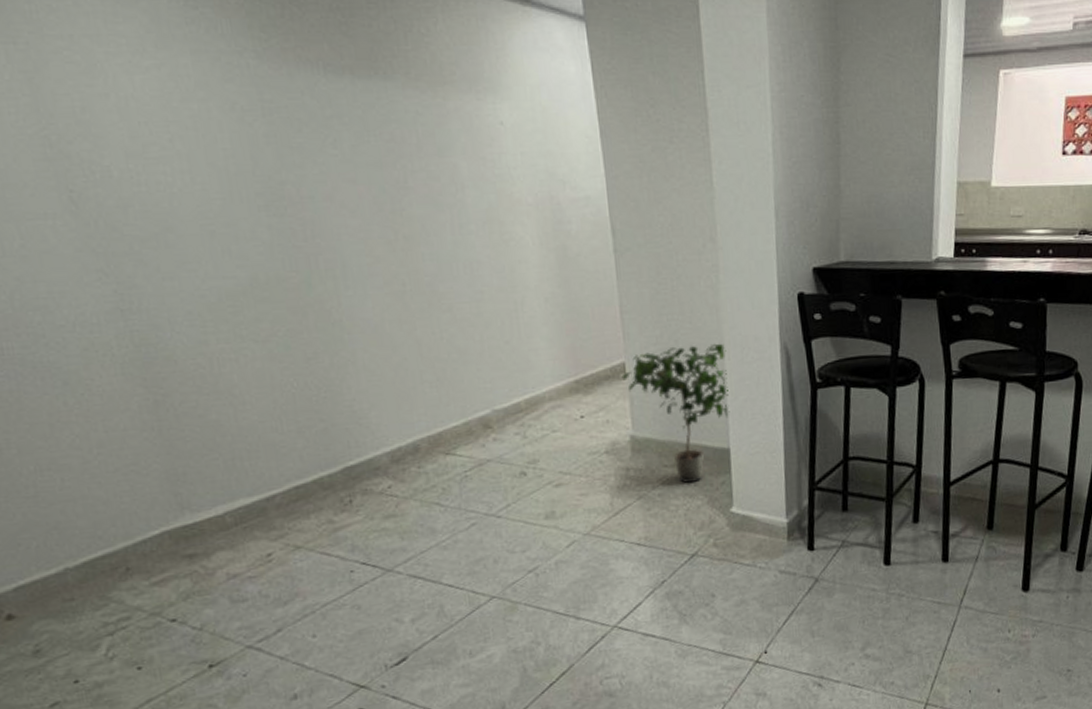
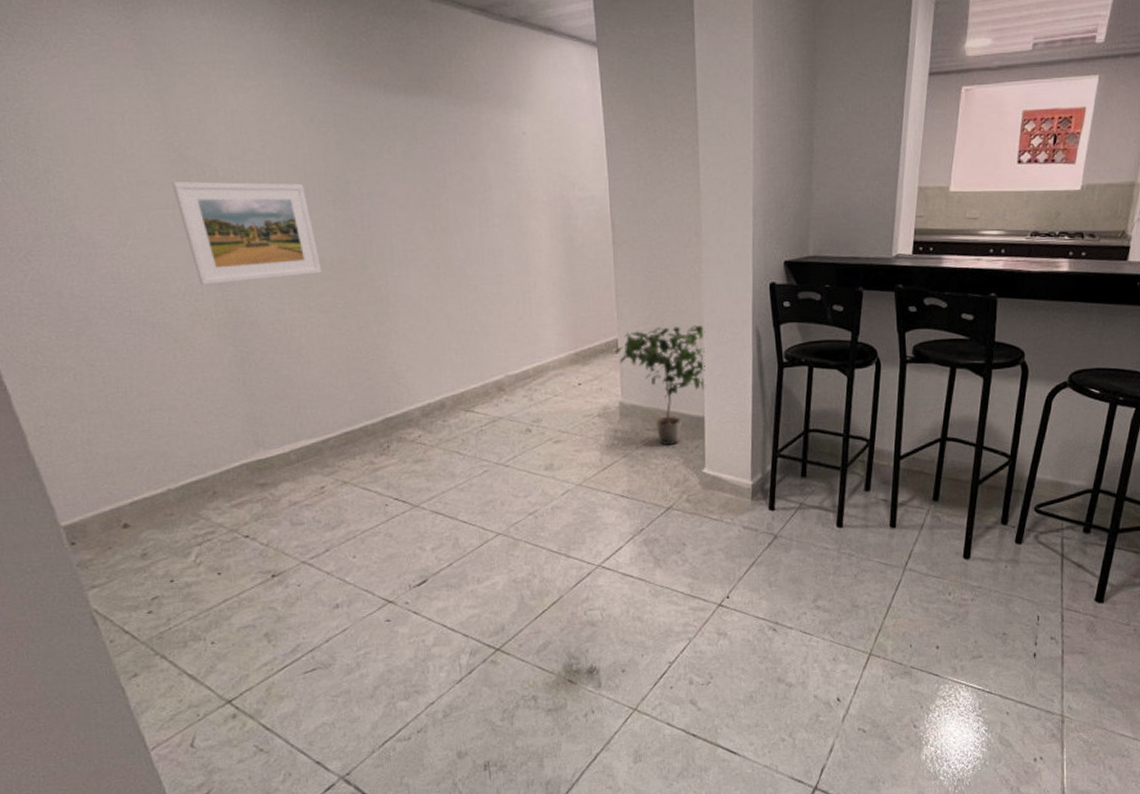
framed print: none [49,184,256,314] -> present [171,181,323,286]

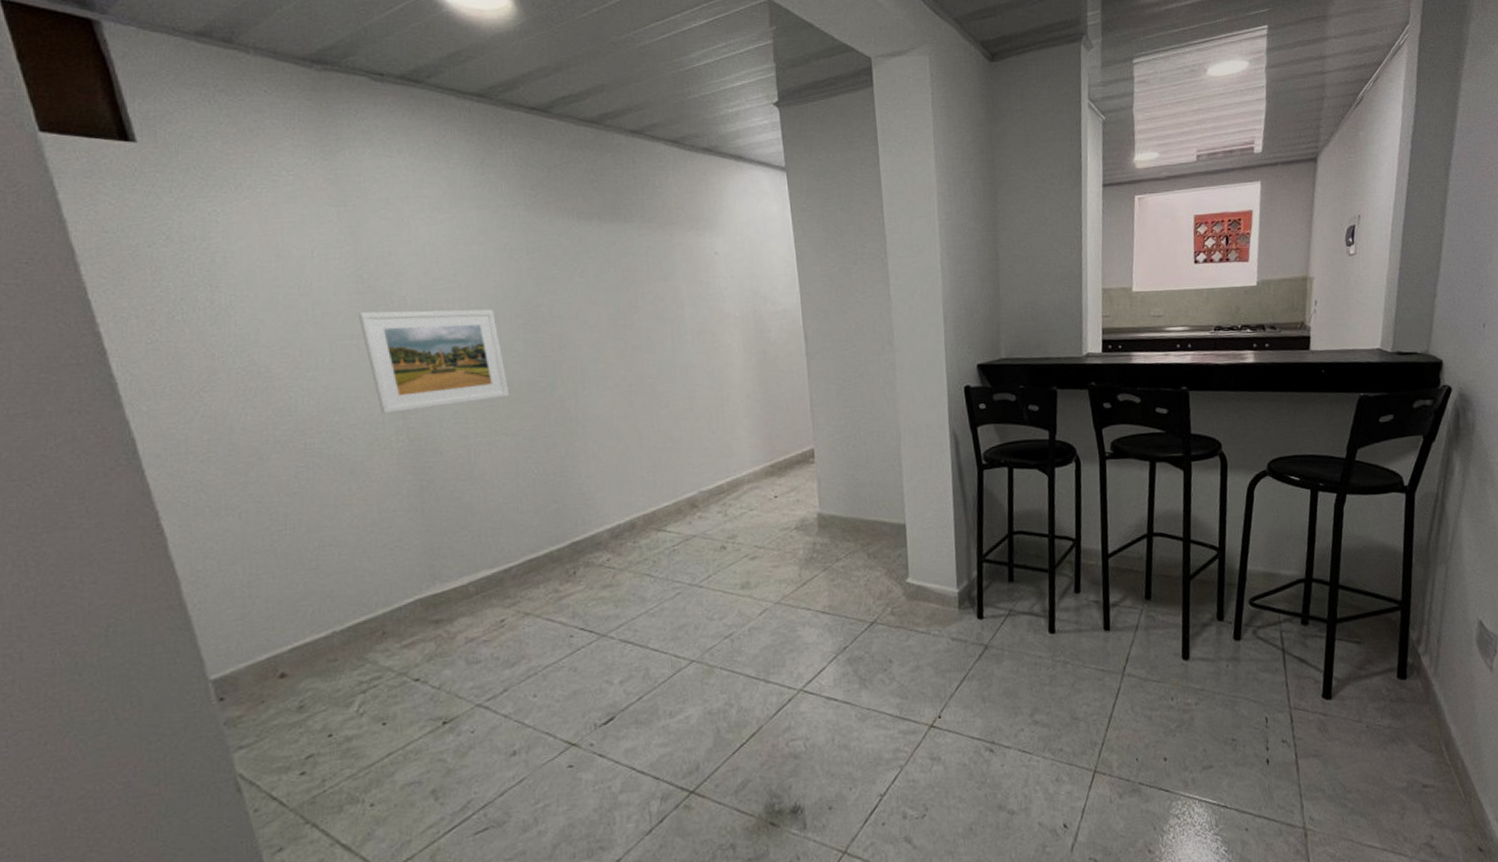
potted plant: present [614,325,706,445] -> none [810,431,906,556]

